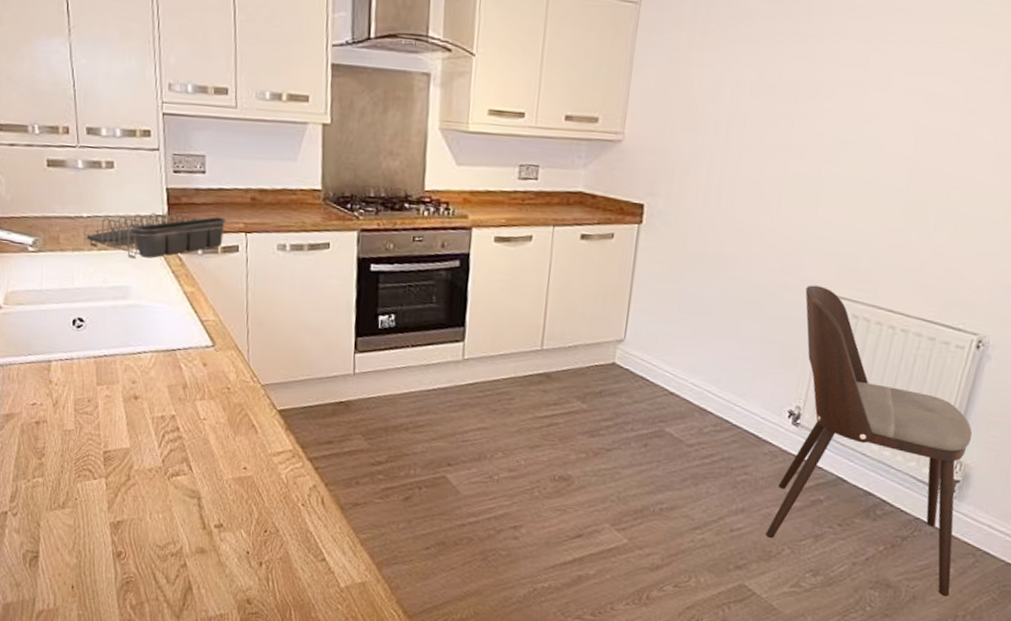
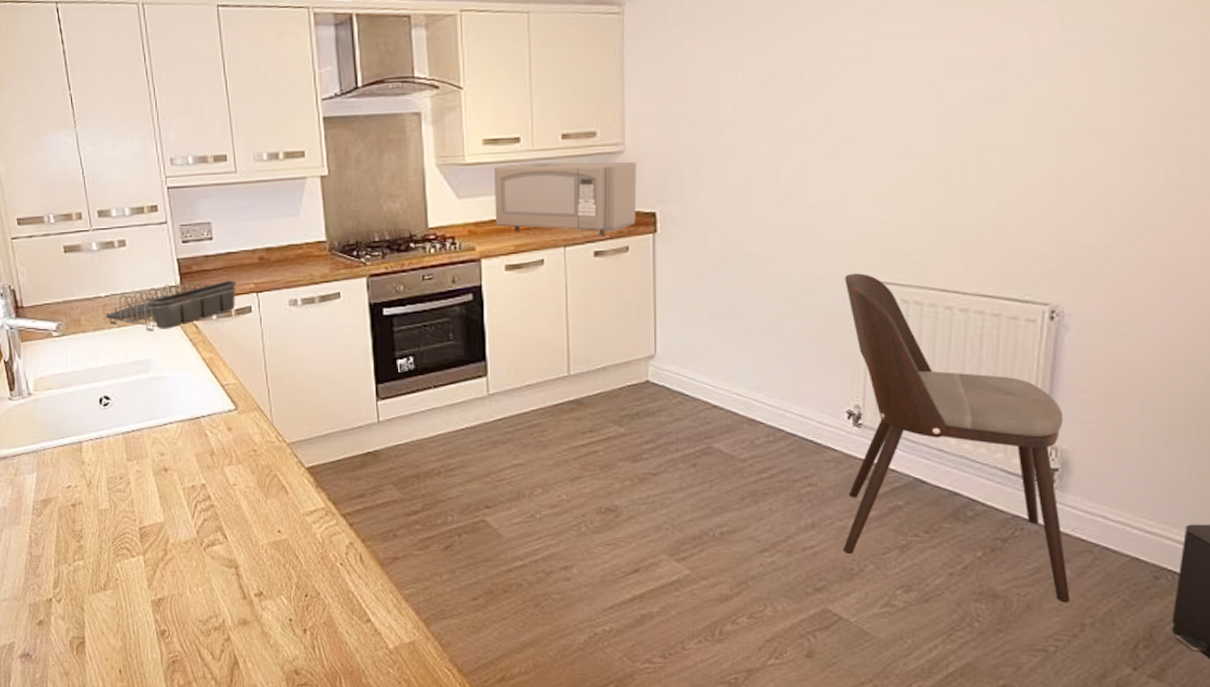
microwave: none [490,138,633,220] -> present [494,161,637,235]

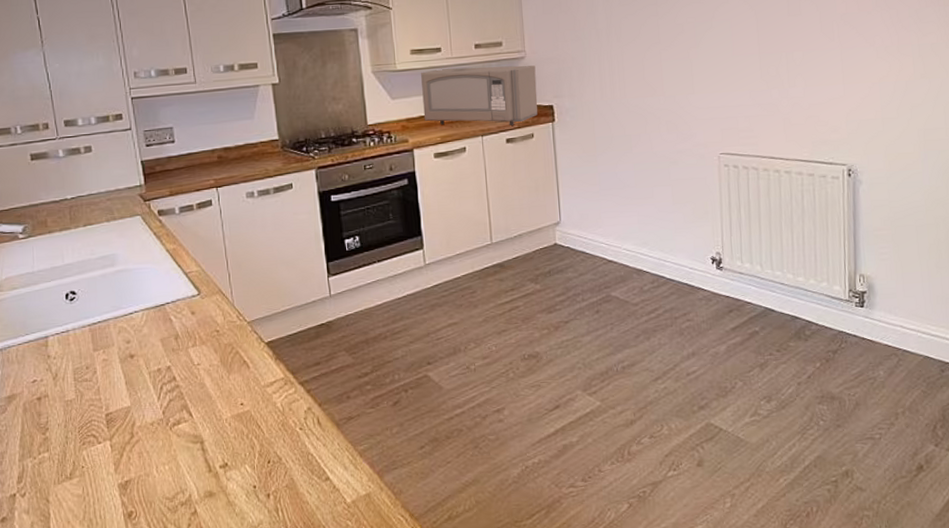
dish rack: present [104,280,237,332] -> none [70,178,198,229]
dining chair: present [843,273,1070,602] -> none [700,147,886,397]

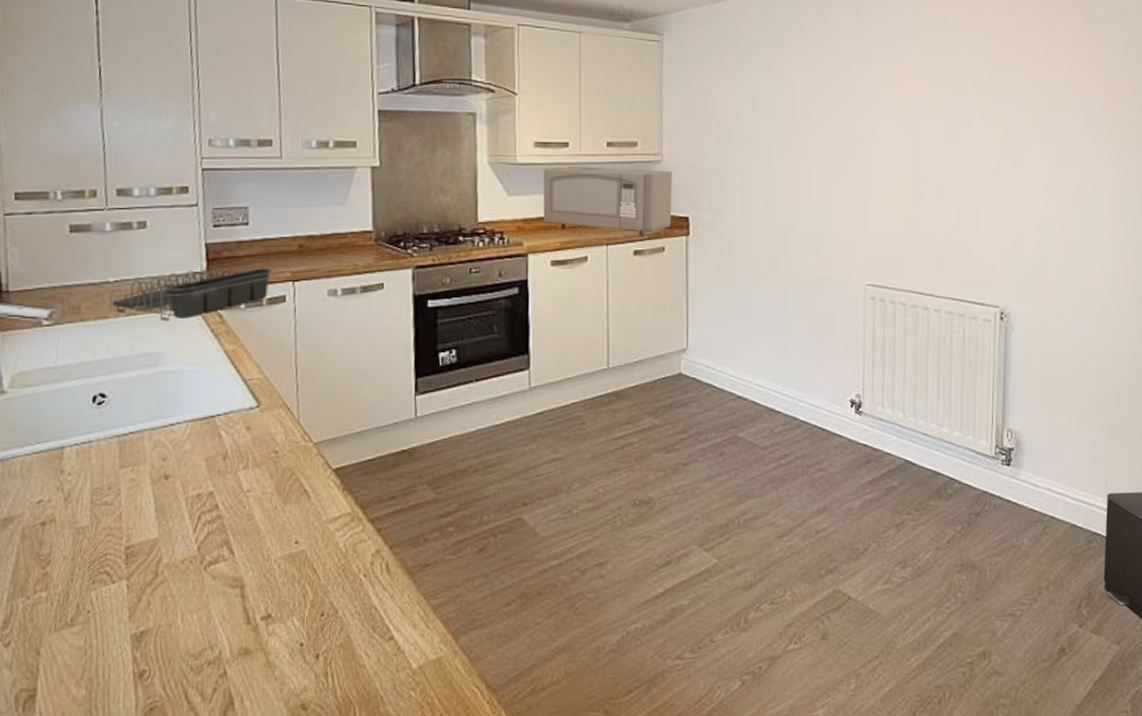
dish rack: none [70,178,198,229] -> present [111,268,272,321]

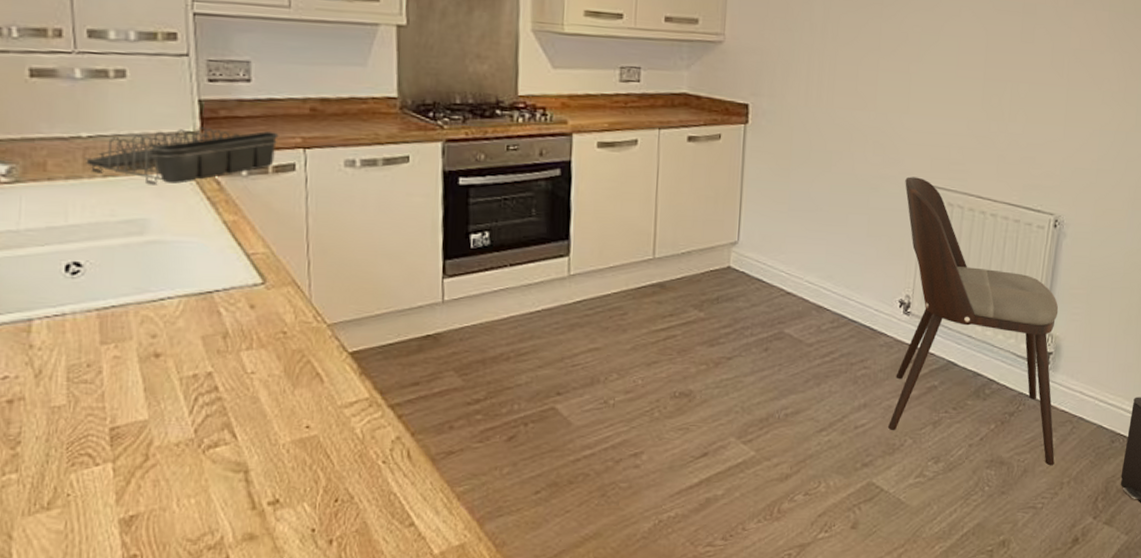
microwave: present [543,165,672,236] -> none [590,39,734,121]
dining chair: none [845,277,1029,568] -> present [888,176,1059,465]

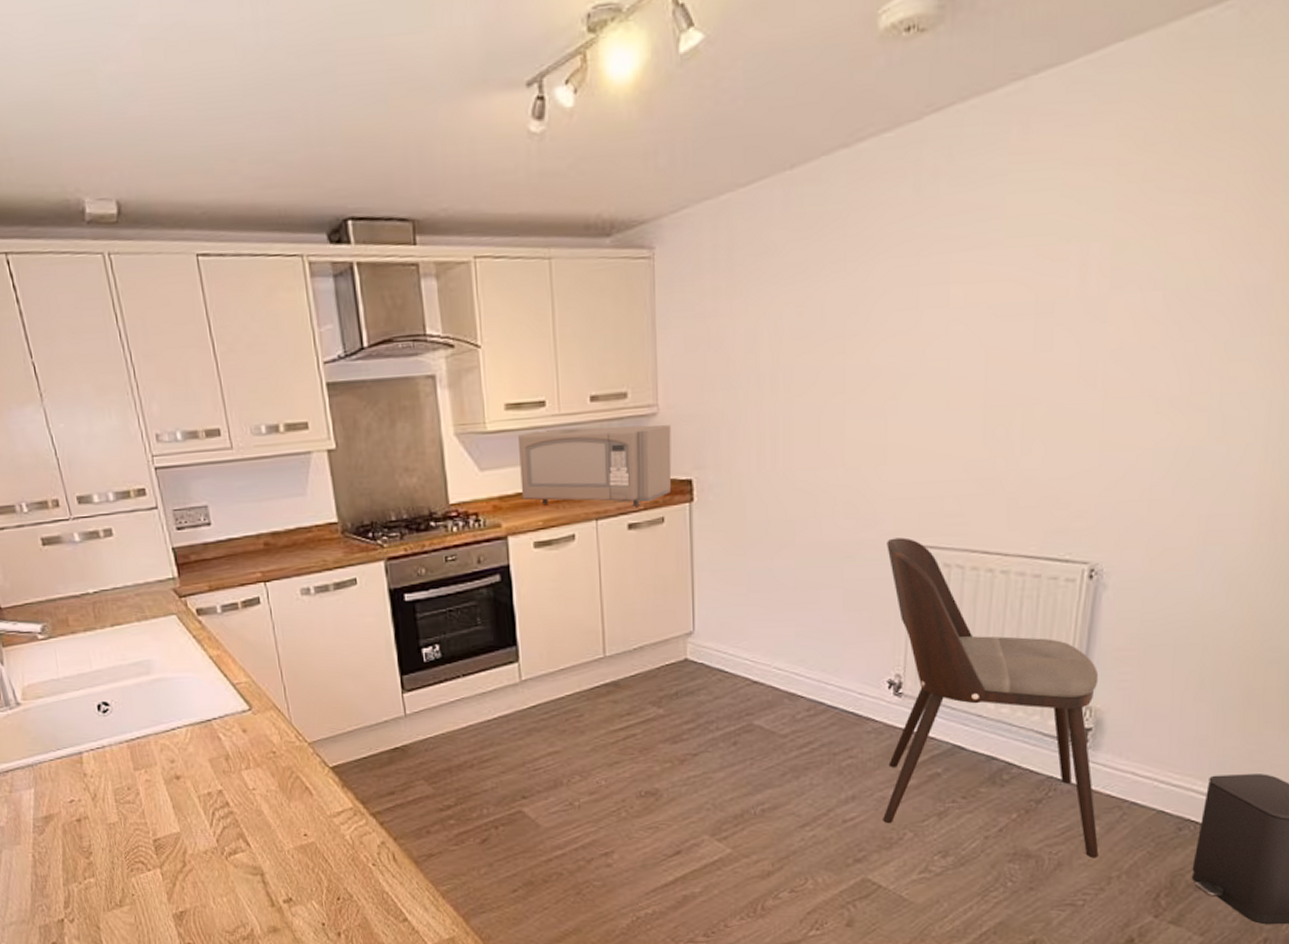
dish rack: present [84,127,279,185] -> none [94,570,242,630]
microwave: none [590,39,734,121] -> present [518,424,672,506]

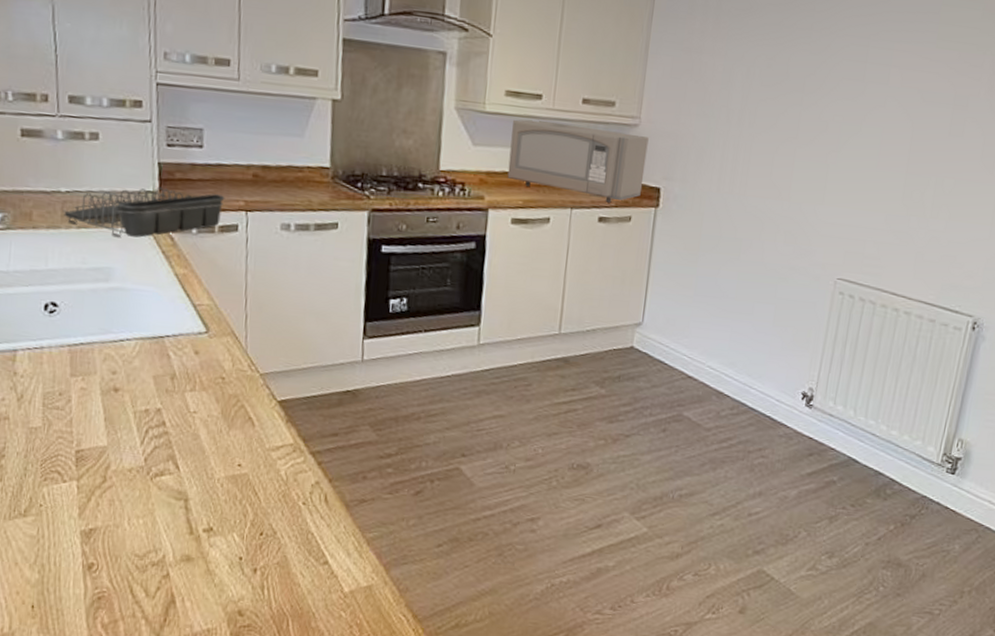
dish rack: none [94,570,242,630] -> present [62,187,225,238]
dining chair: present [883,537,1099,857] -> none [783,268,972,572]

